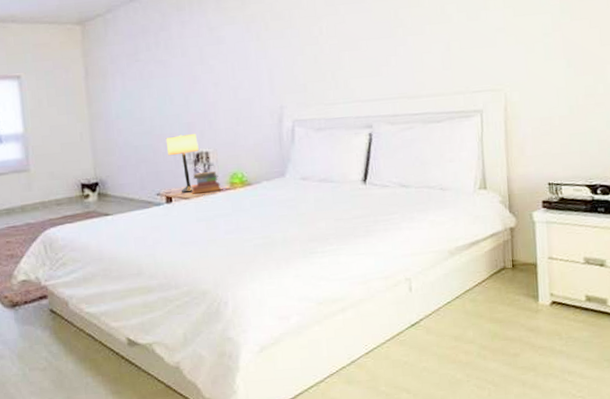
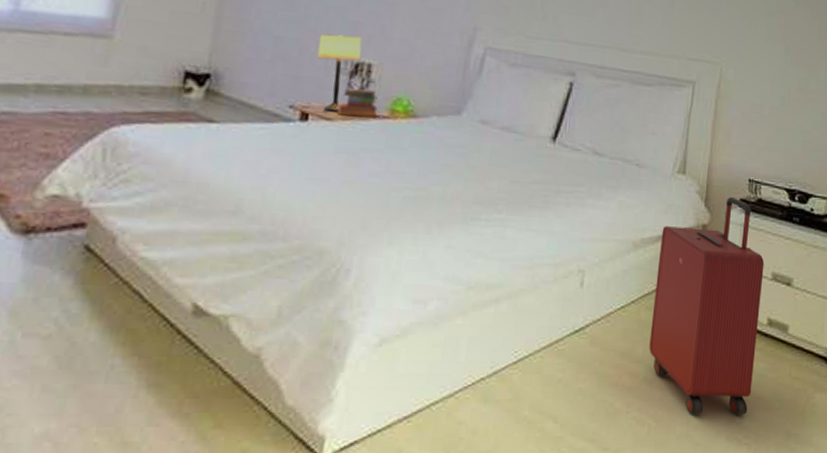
suitcase: none [473,200,579,378] -> present [649,196,765,415]

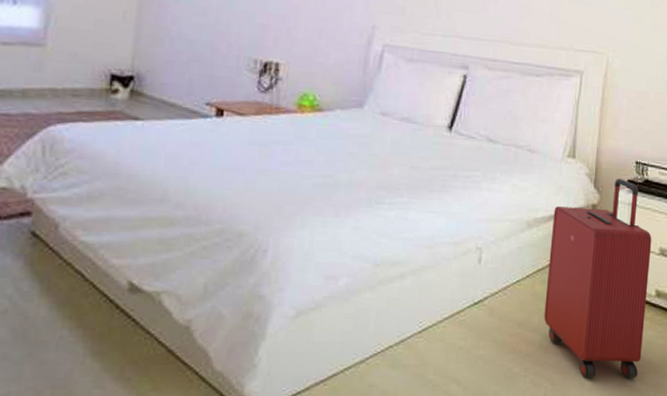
table lamp: present [317,34,362,112] -> none [229,36,269,108]
books: present [336,88,378,118] -> none [249,86,286,113]

